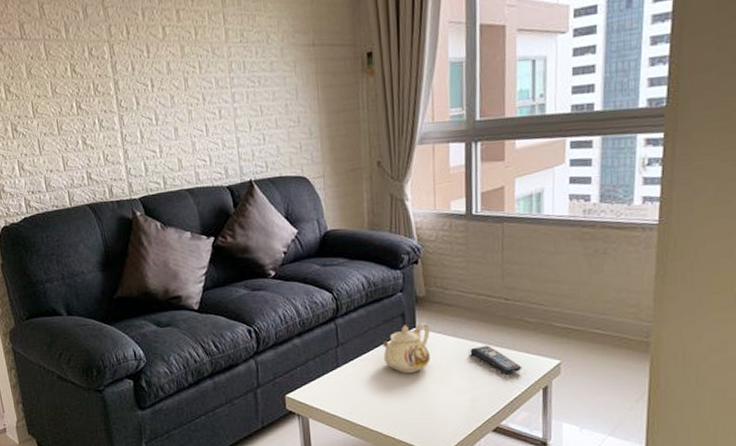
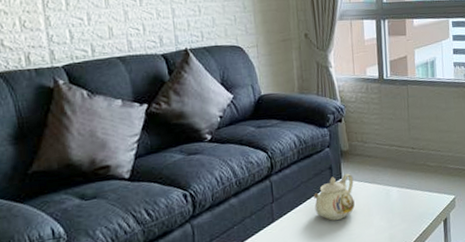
remote control: present [470,345,522,373] -> none [386,188,427,211]

